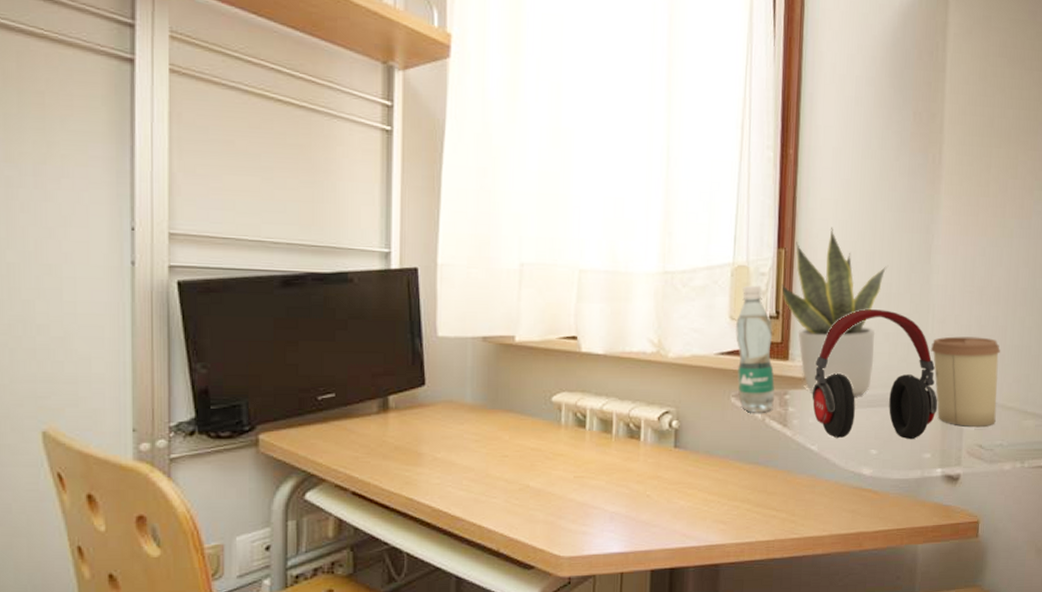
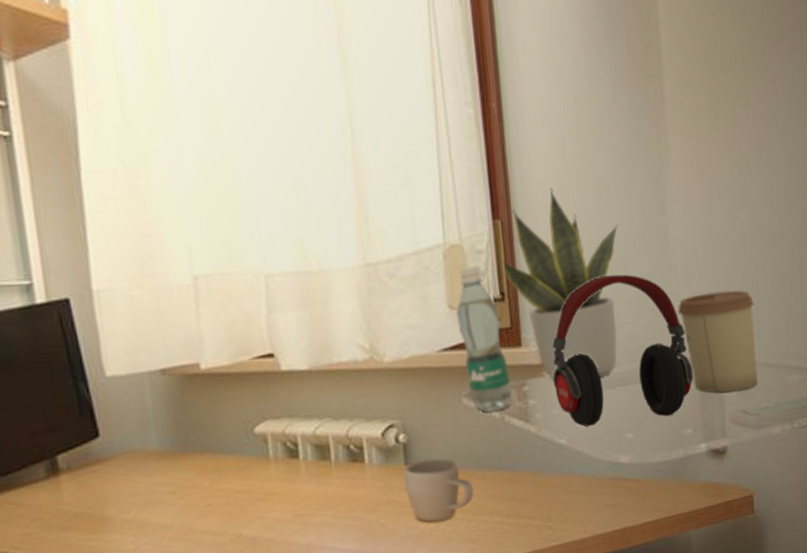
mug: none [672,445,731,501] -> present [404,458,474,522]

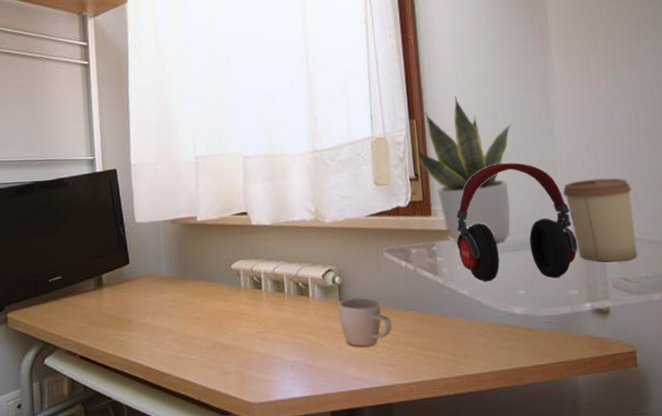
bottle: present [455,265,512,412] -> none [380,153,424,265]

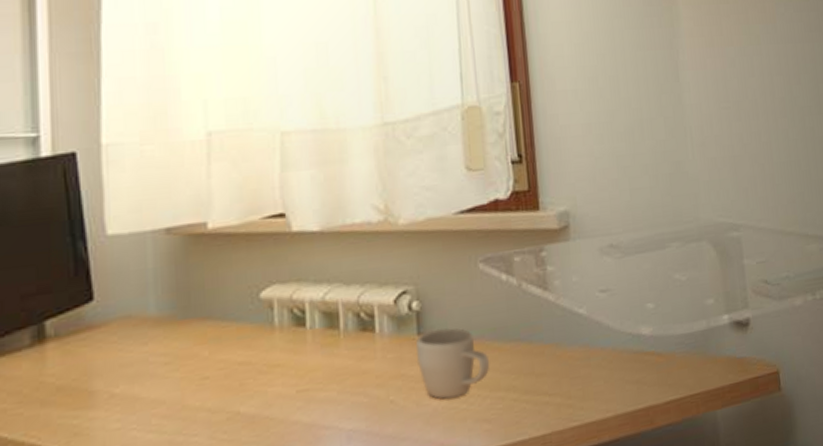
potted plant: present [417,96,512,242] -> none [520,52,636,244]
headphones: present [456,162,578,283] -> none [570,138,713,297]
cup: present [562,178,637,262] -> none [694,157,777,261]

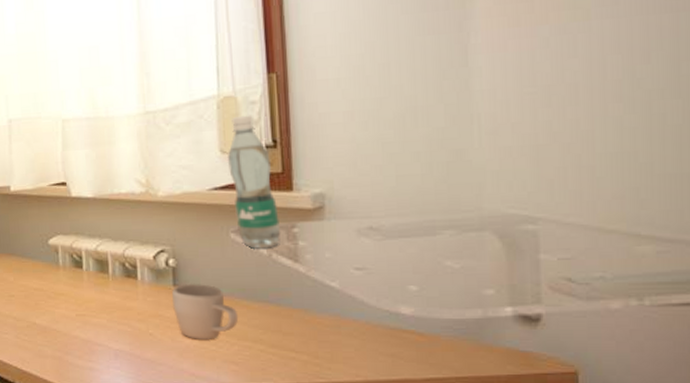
bottle: none [473,127,530,279] -> present [227,115,281,249]

